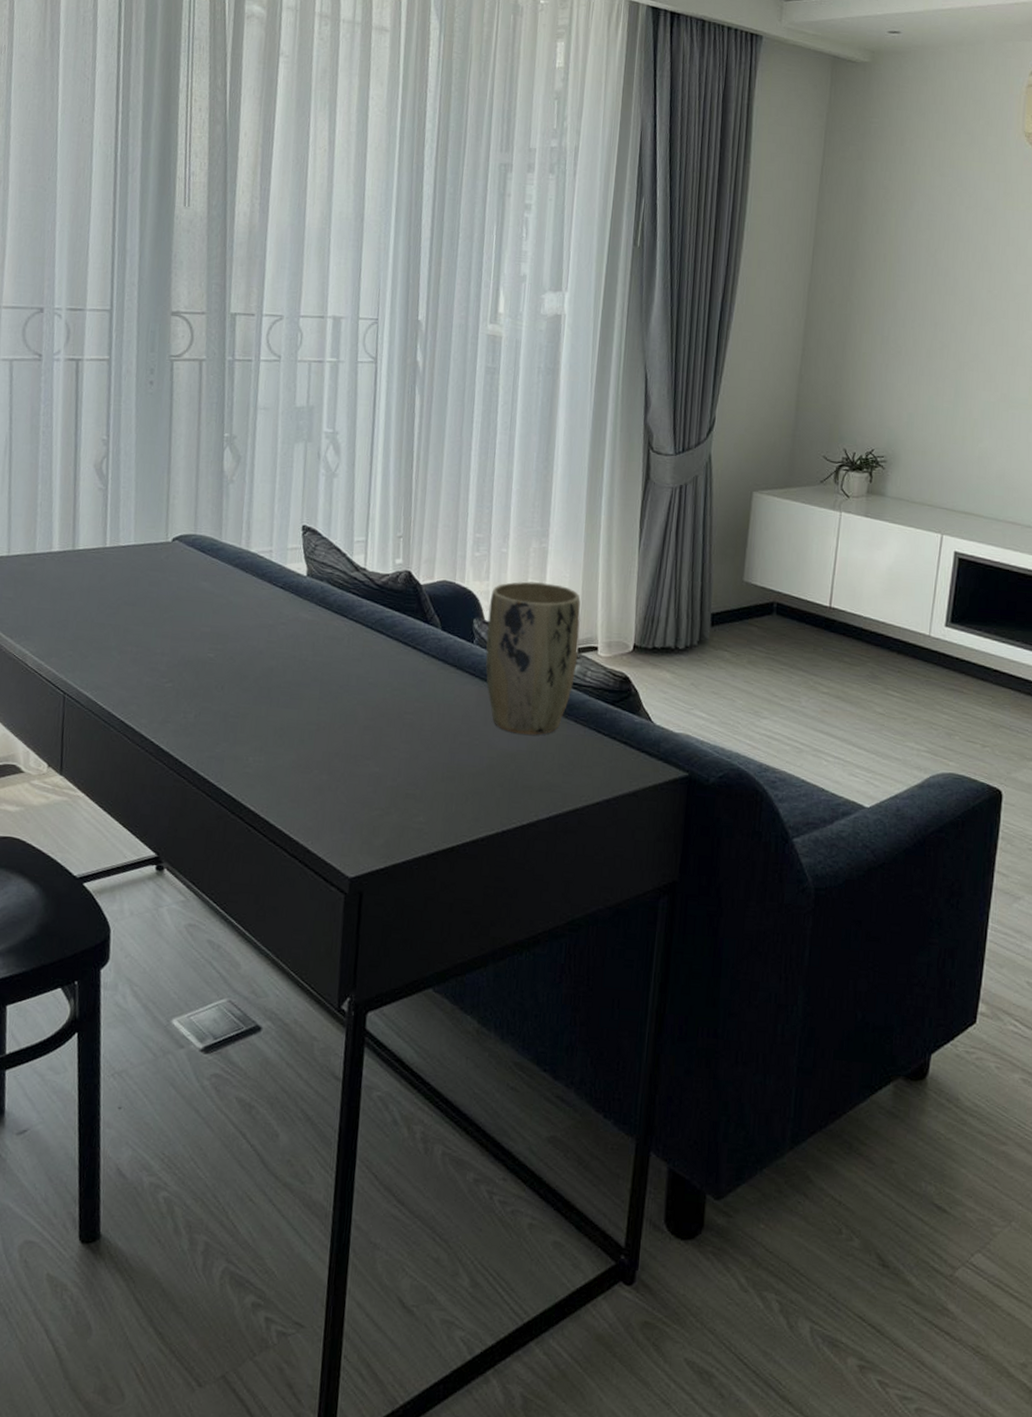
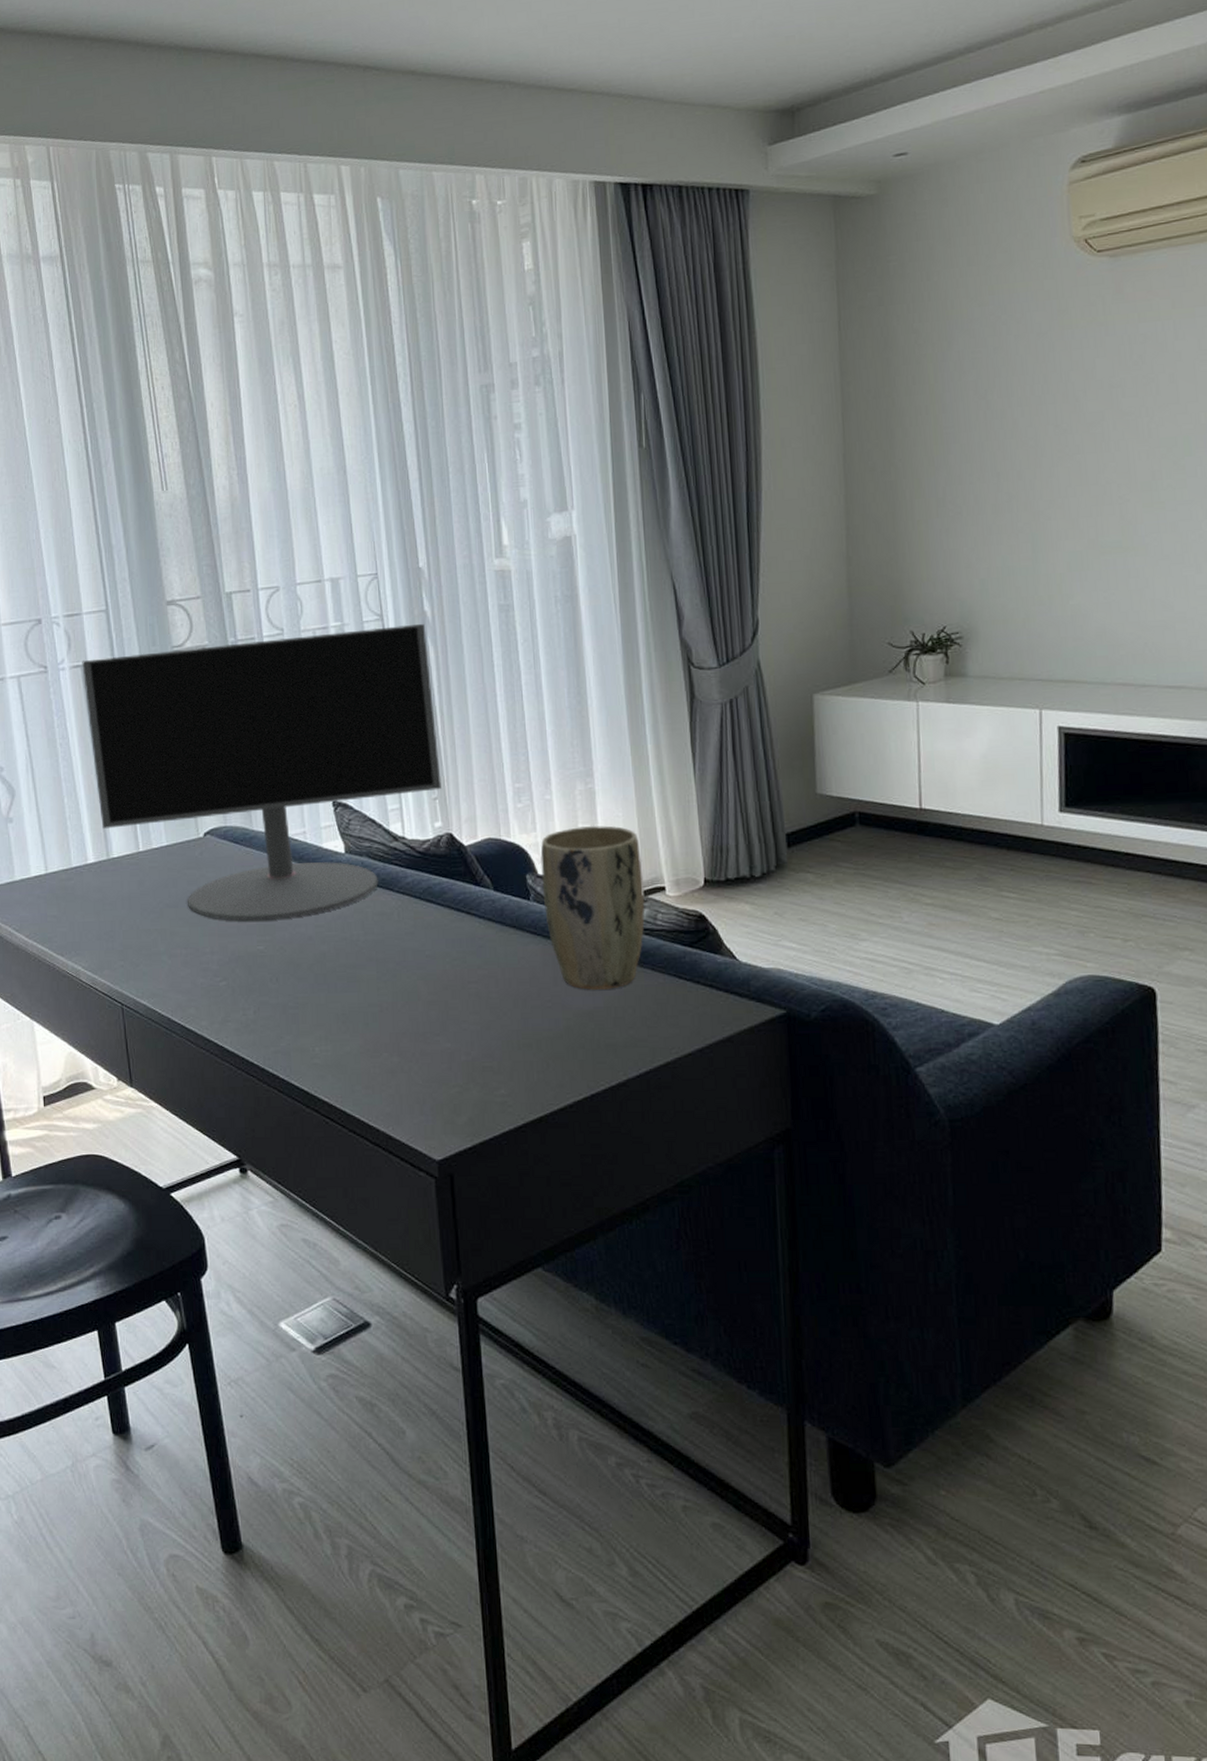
computer monitor: none [72,355,415,631] -> present [82,623,441,922]

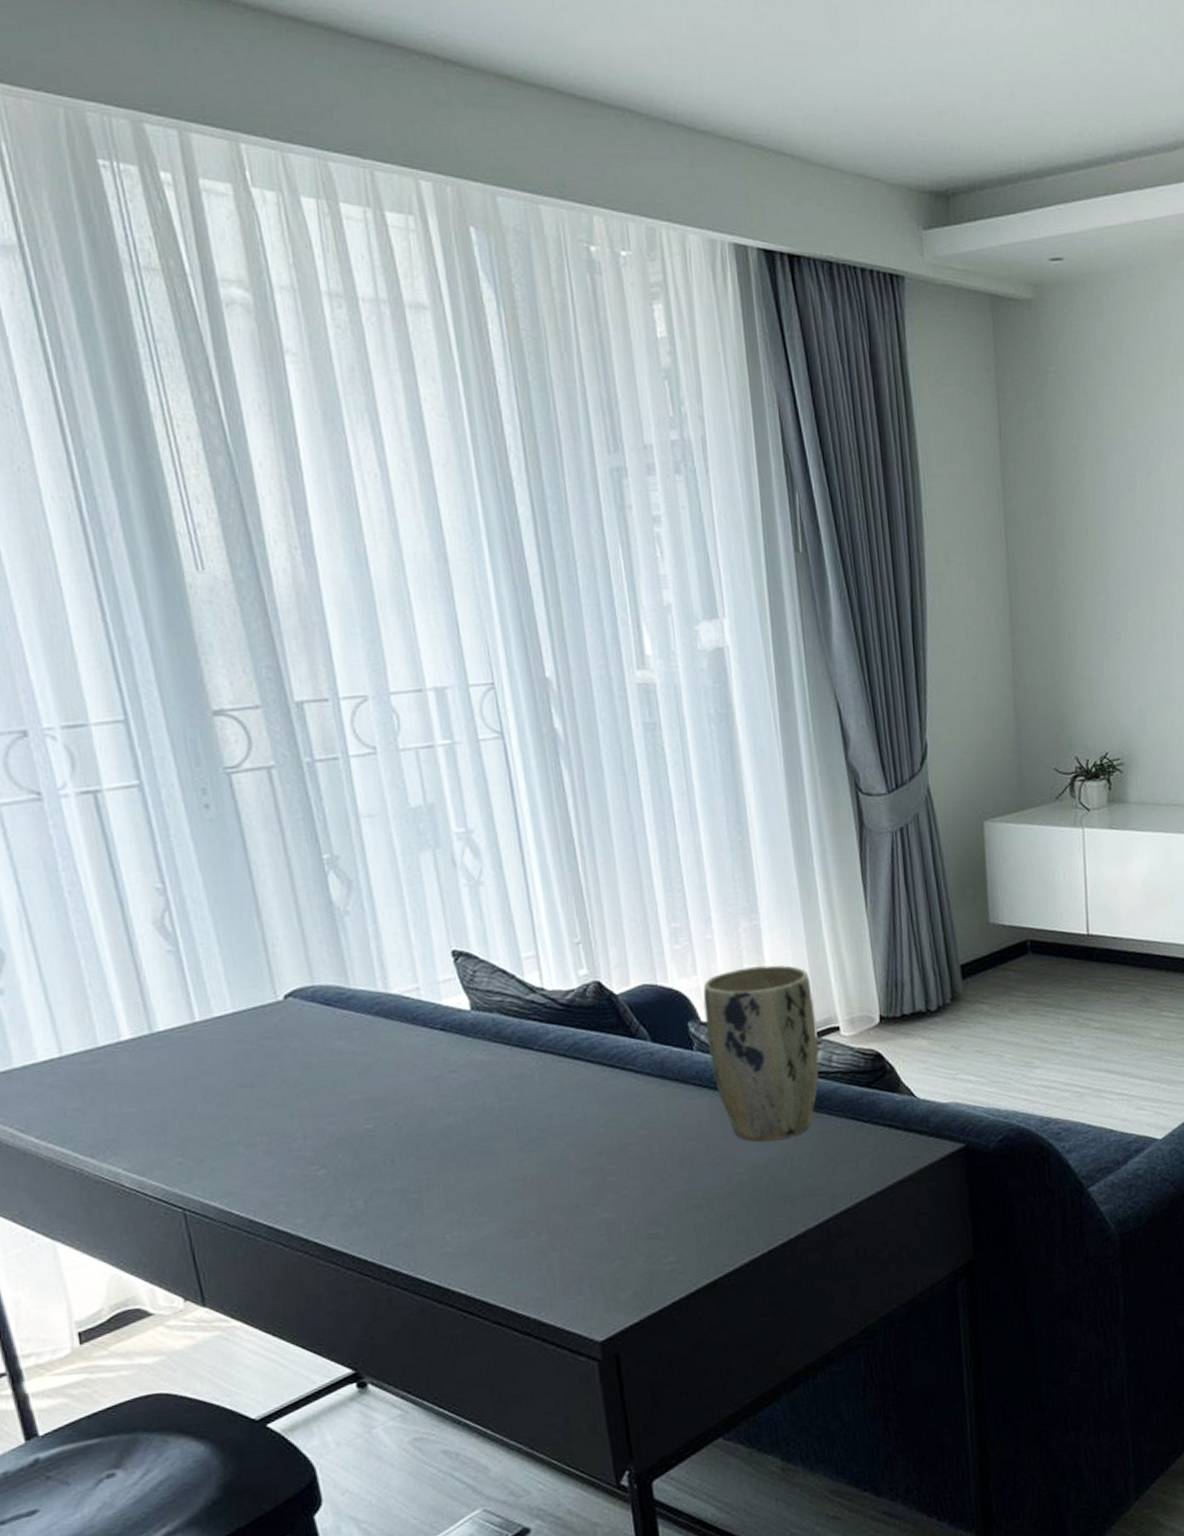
computer monitor: present [82,623,441,922] -> none [93,742,585,1098]

